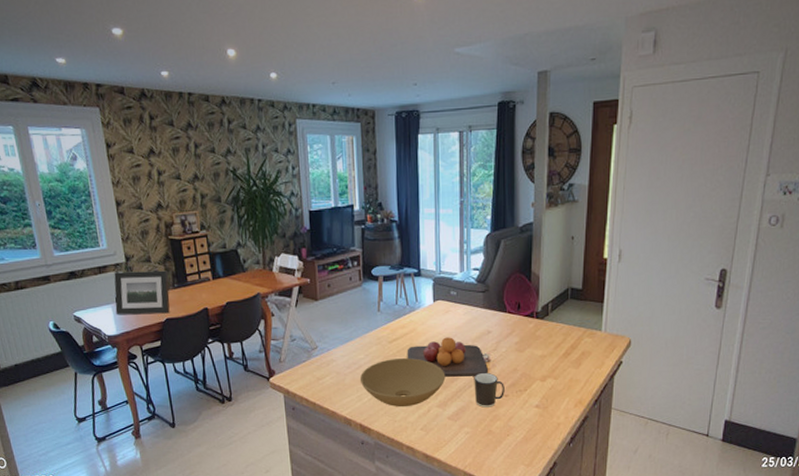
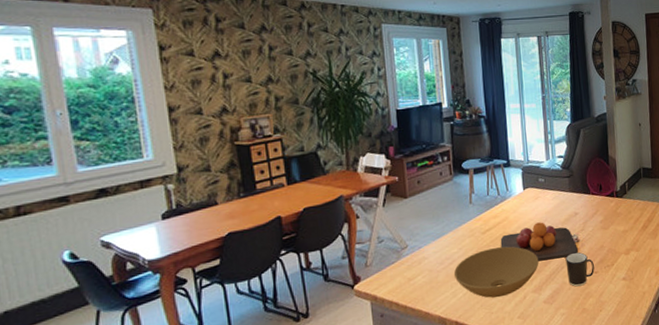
picture frame: present [114,270,170,315] -> none [160,179,234,235]

